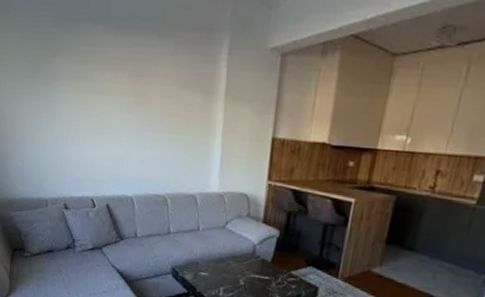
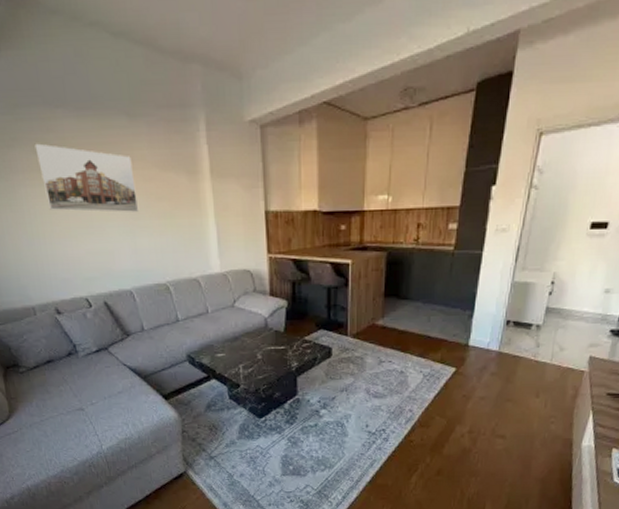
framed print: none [75,54,155,125] -> present [34,143,139,212]

